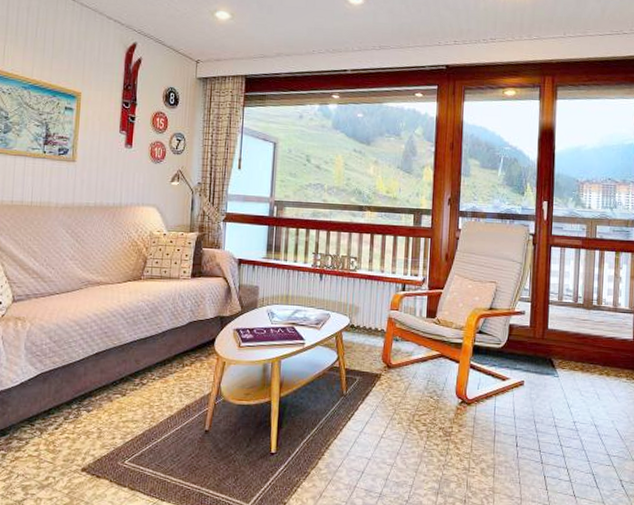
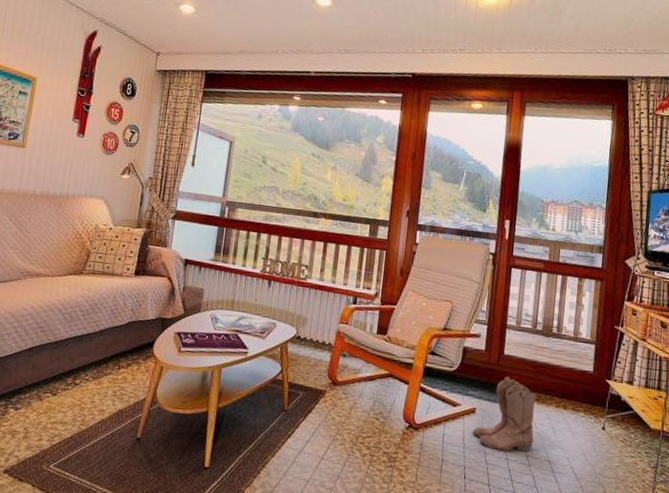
boots: none [522,349,580,419] -> present [473,376,536,453]

